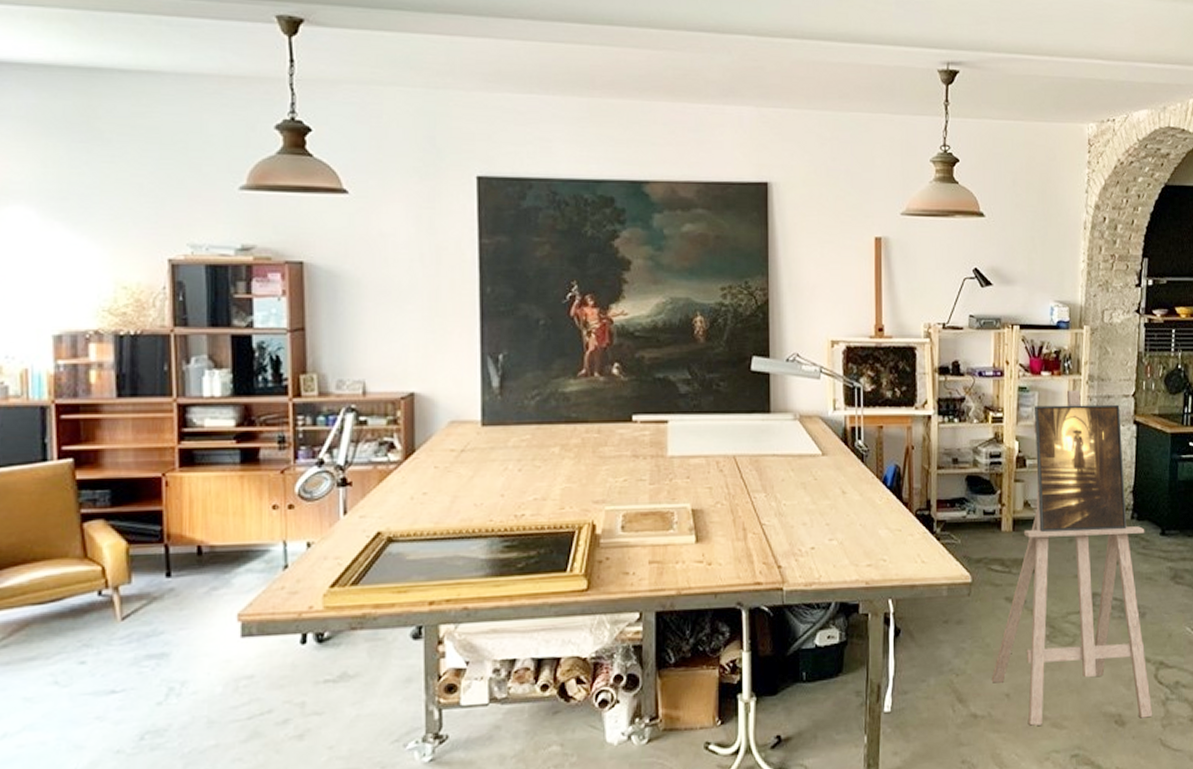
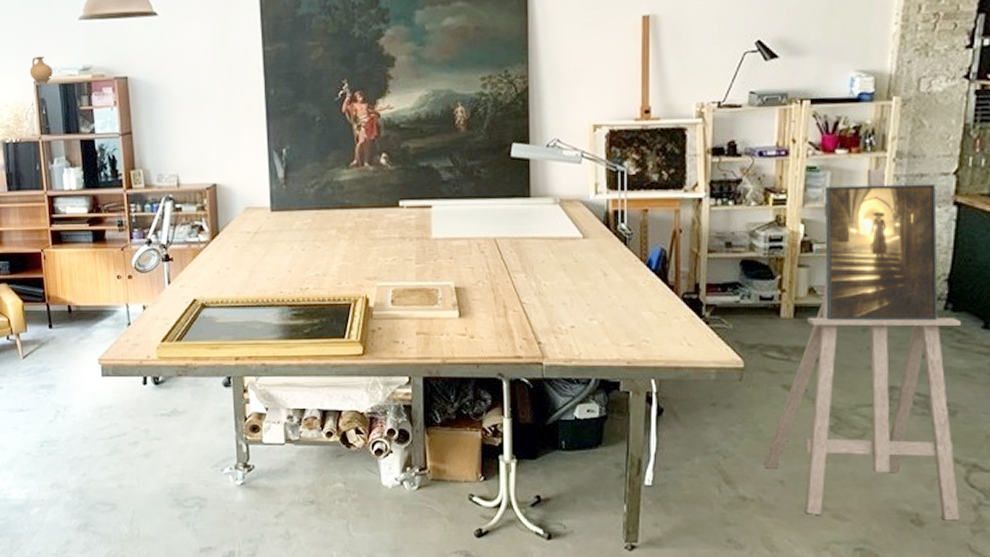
ceramic jug: none [163,229,197,265] -> present [29,56,53,85]

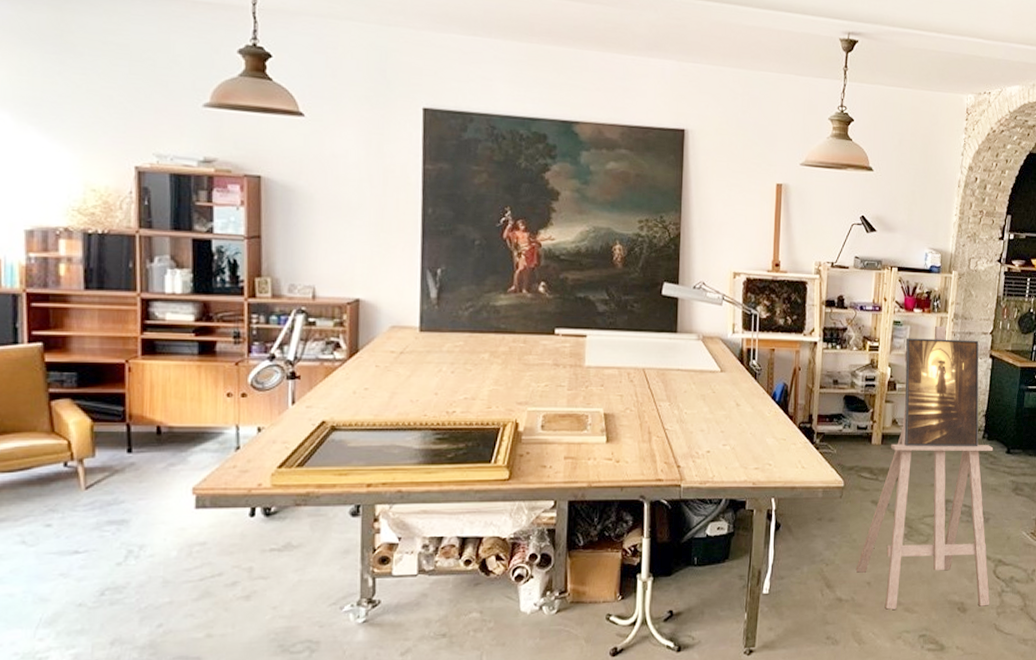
ceramic jug: present [29,56,53,85] -> none [130,139,163,172]

